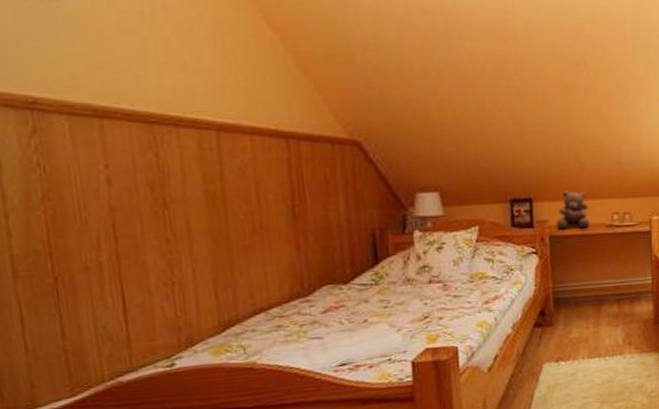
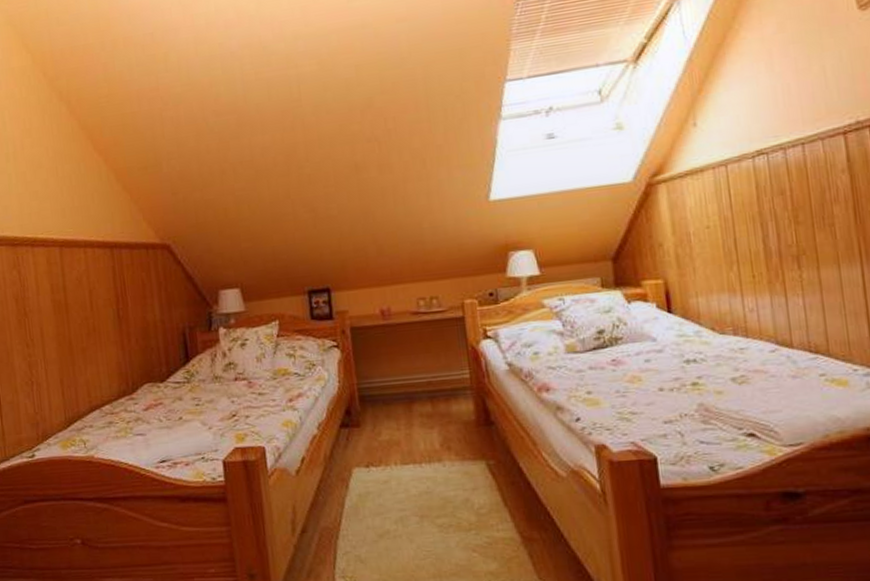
teddy bear: present [556,190,590,230] -> none [356,277,394,321]

